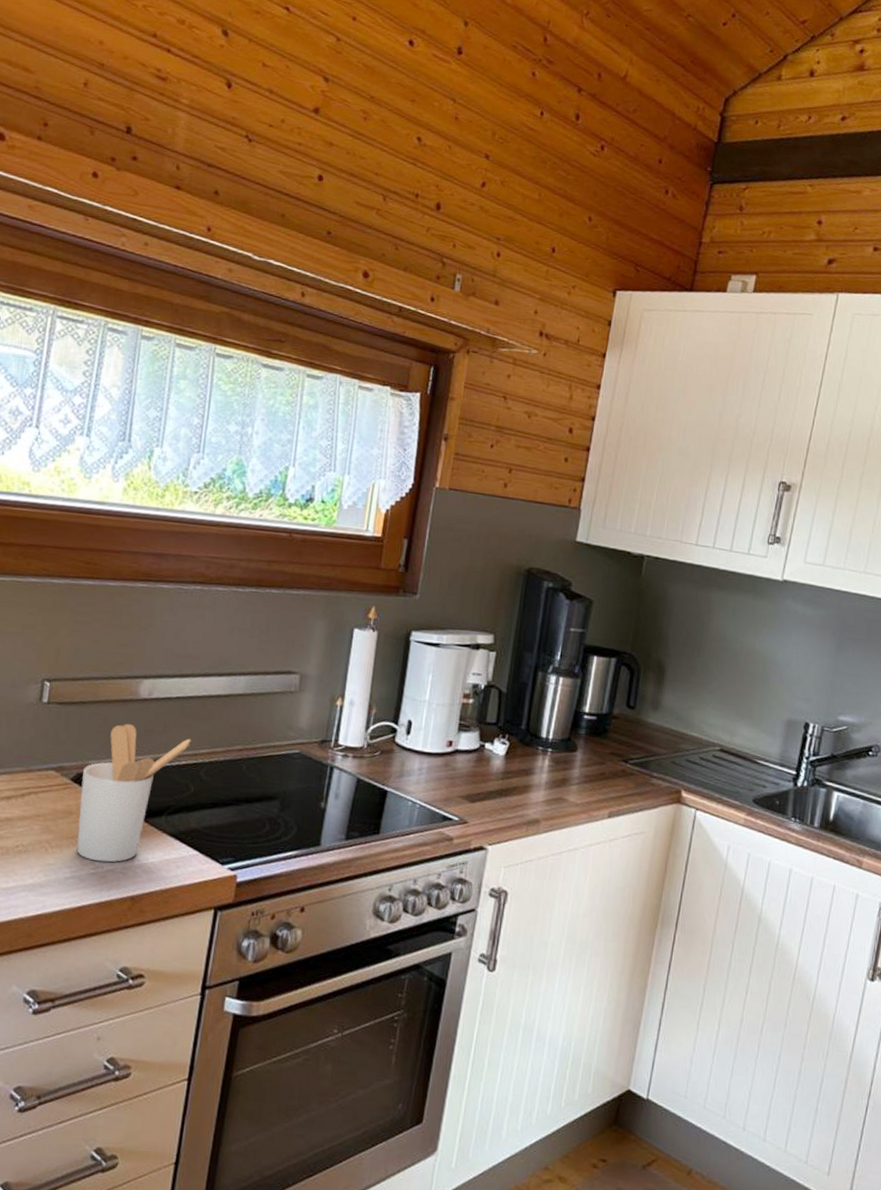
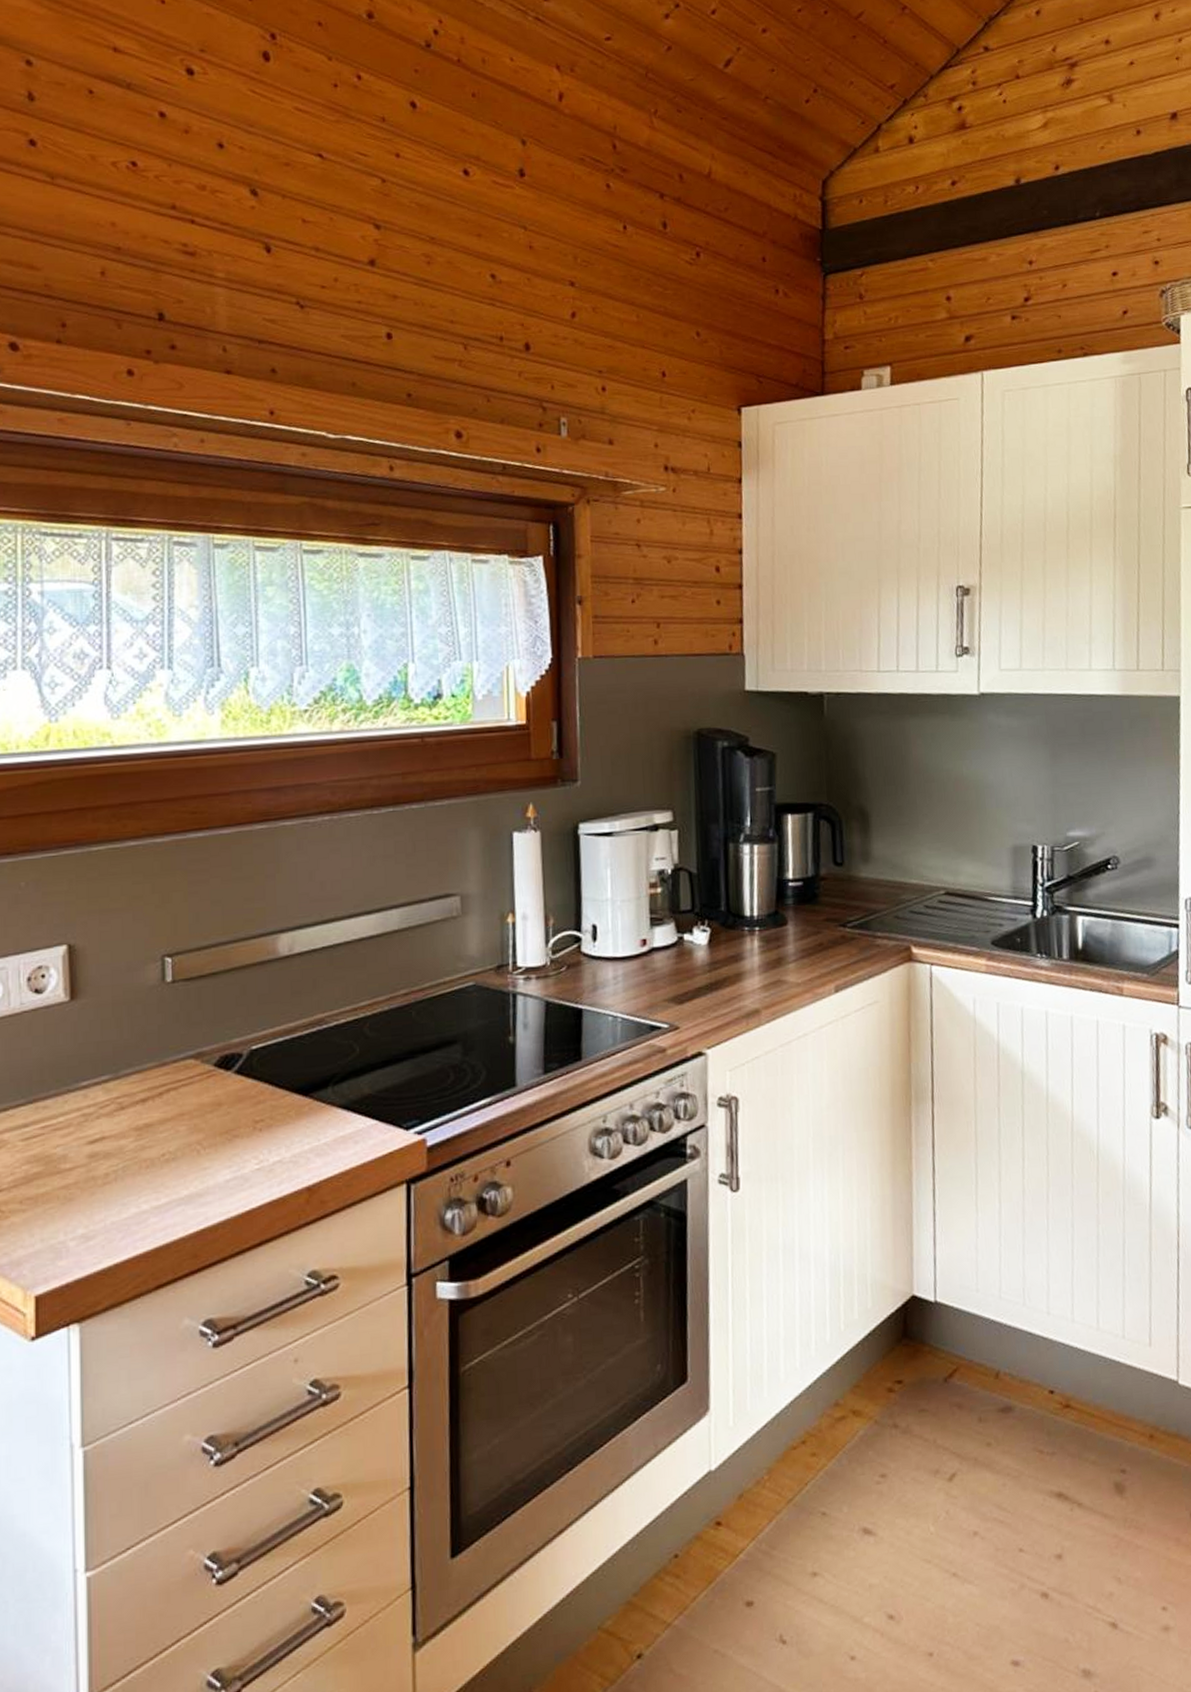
utensil holder: present [76,724,191,863] -> none [227,988,347,1155]

